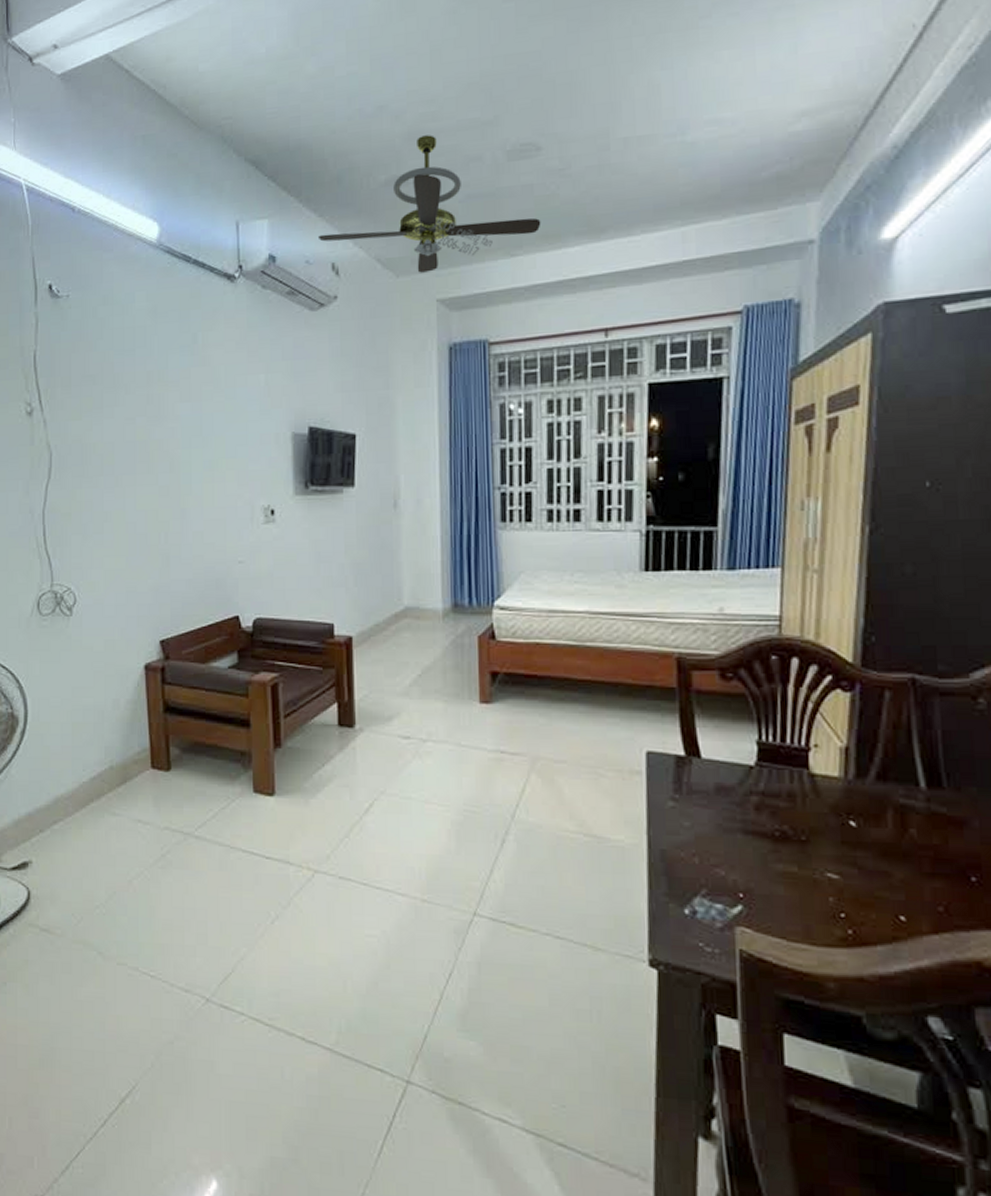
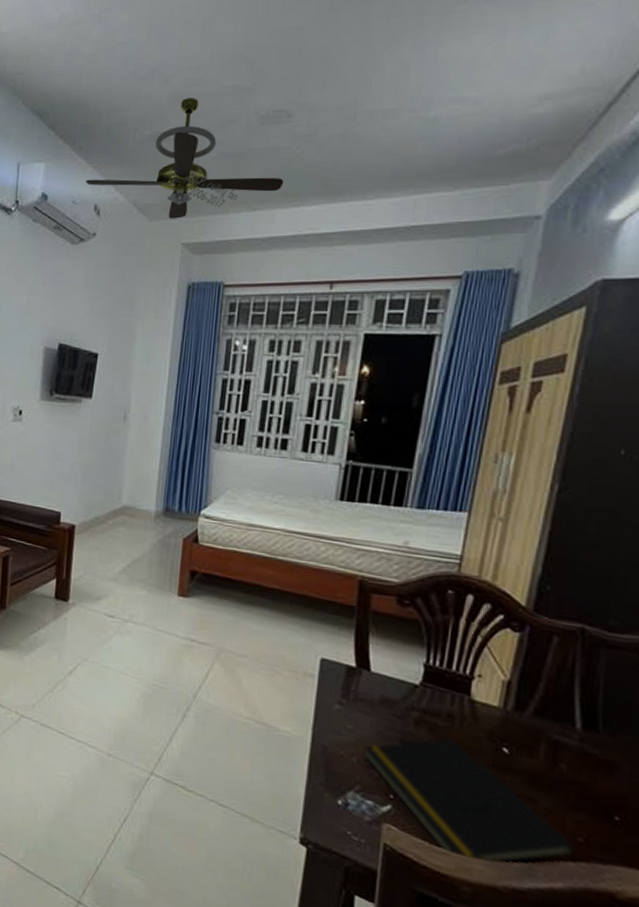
notepad: none [704,819,938,952] -> present [363,737,576,864]

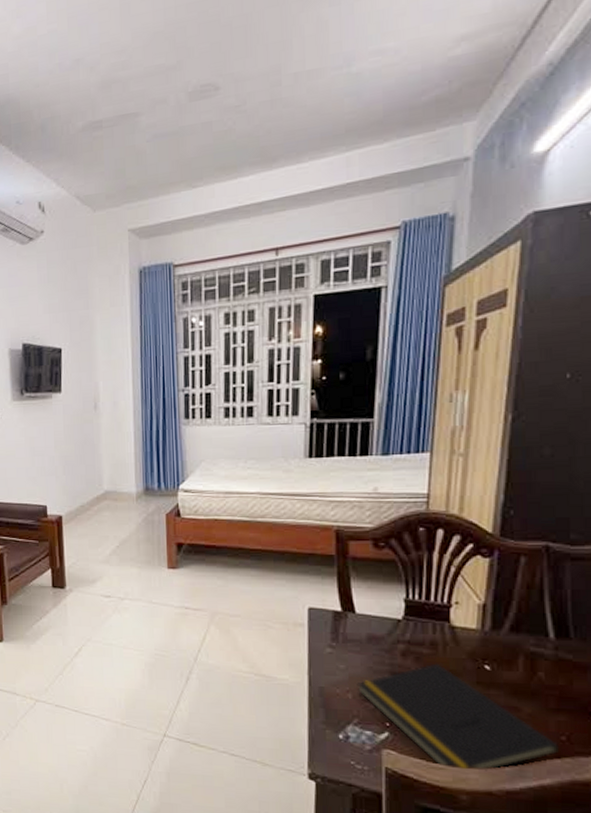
ceiling fan: present [85,98,284,219] -> none [26,82,219,207]

